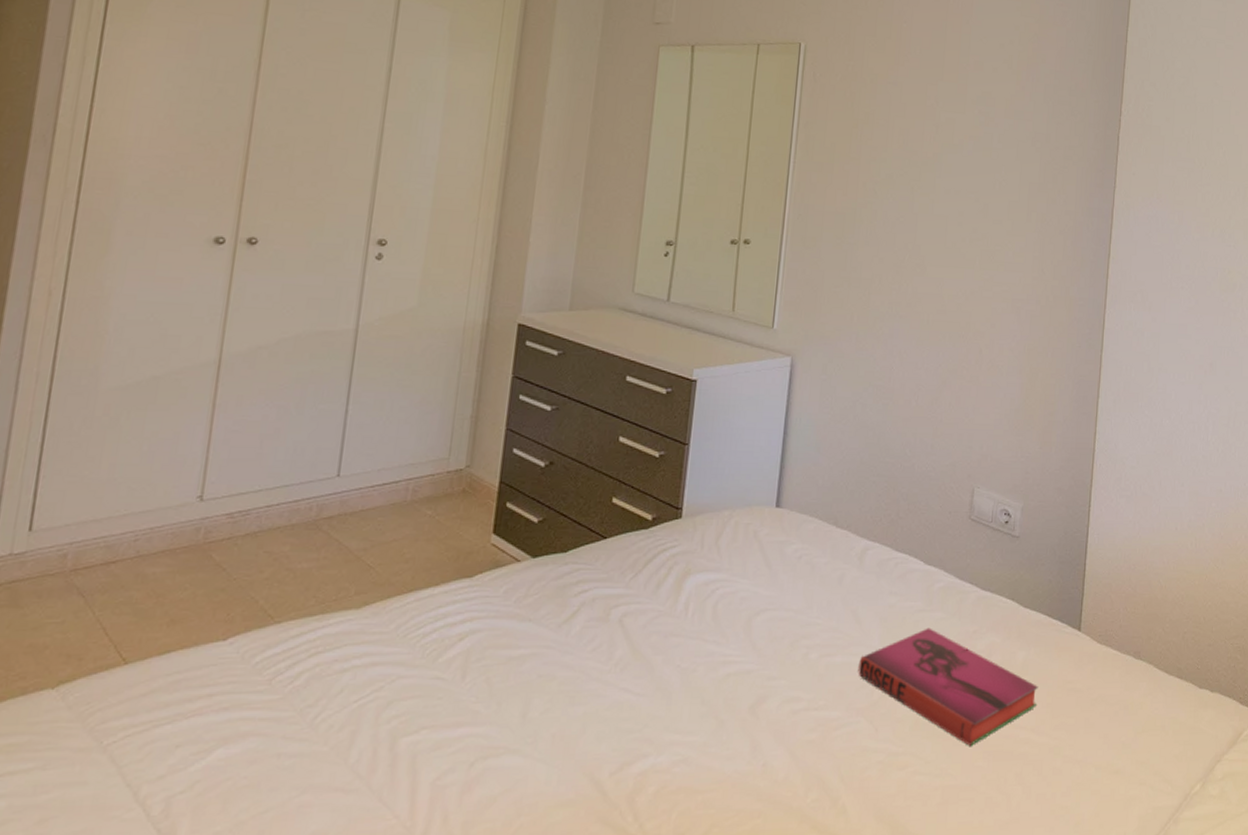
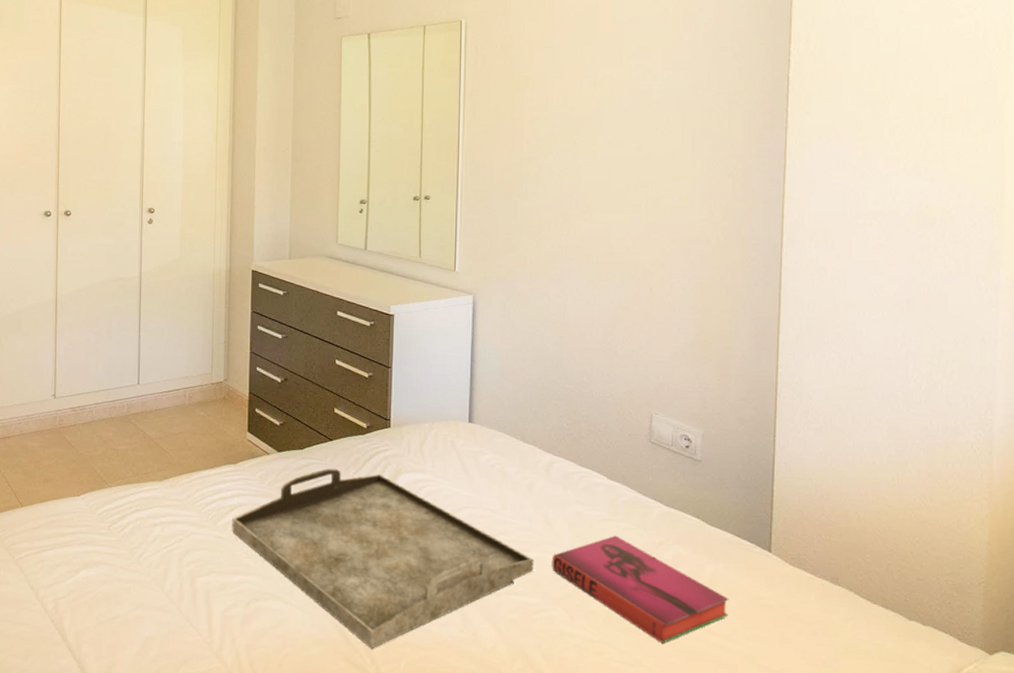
serving tray: none [458,573,839,802] -> present [232,468,534,649]

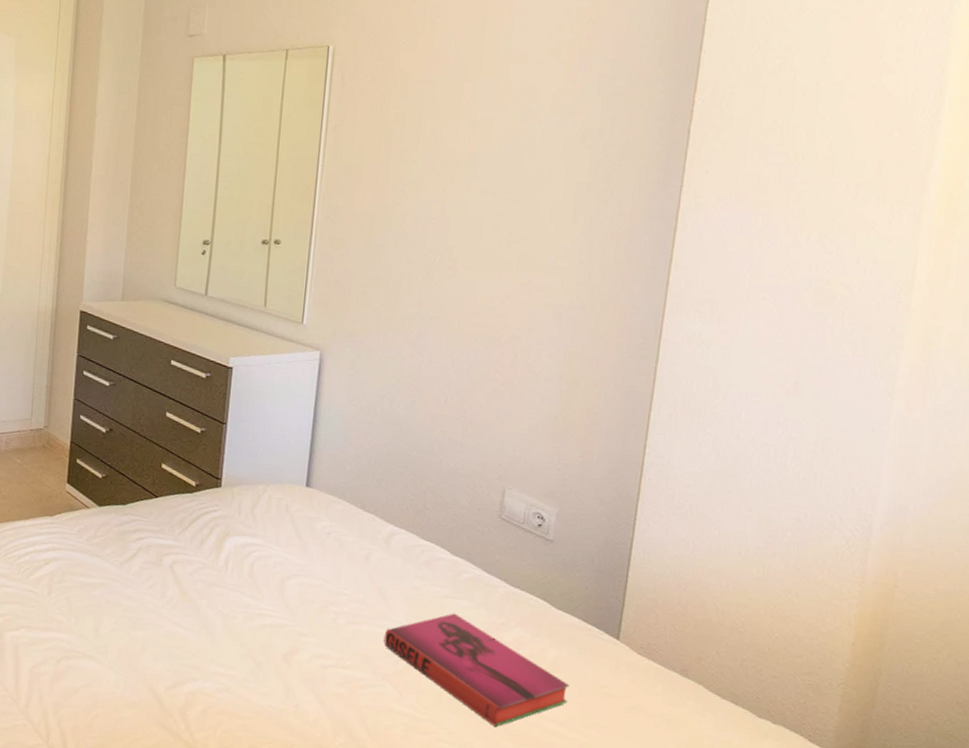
serving tray: present [232,468,534,649] -> none [45,526,366,715]

